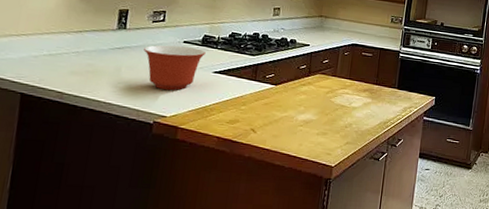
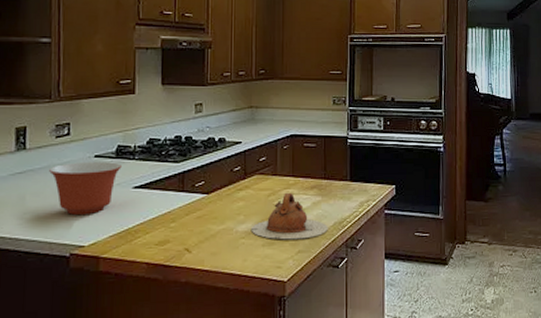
teapot: none [308,92,374,133] -> present [250,192,328,240]

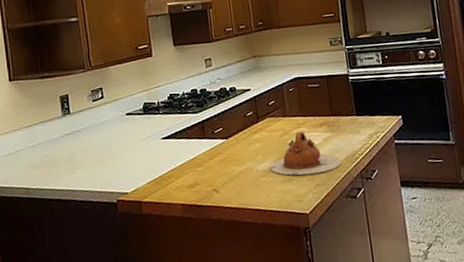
mixing bowl: present [49,162,122,215] -> none [91,117,150,166]

